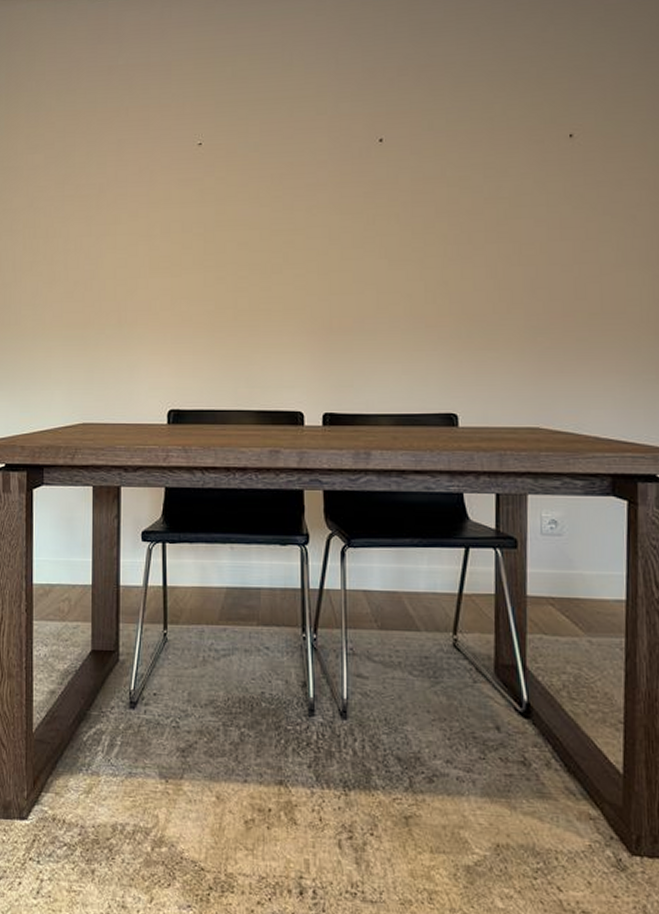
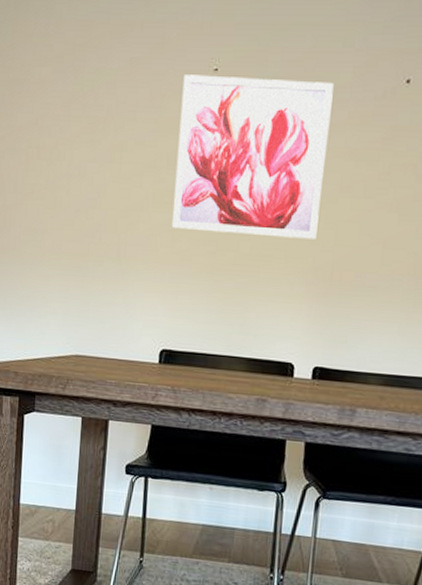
wall art: none [169,147,312,292] -> present [171,74,334,240]

